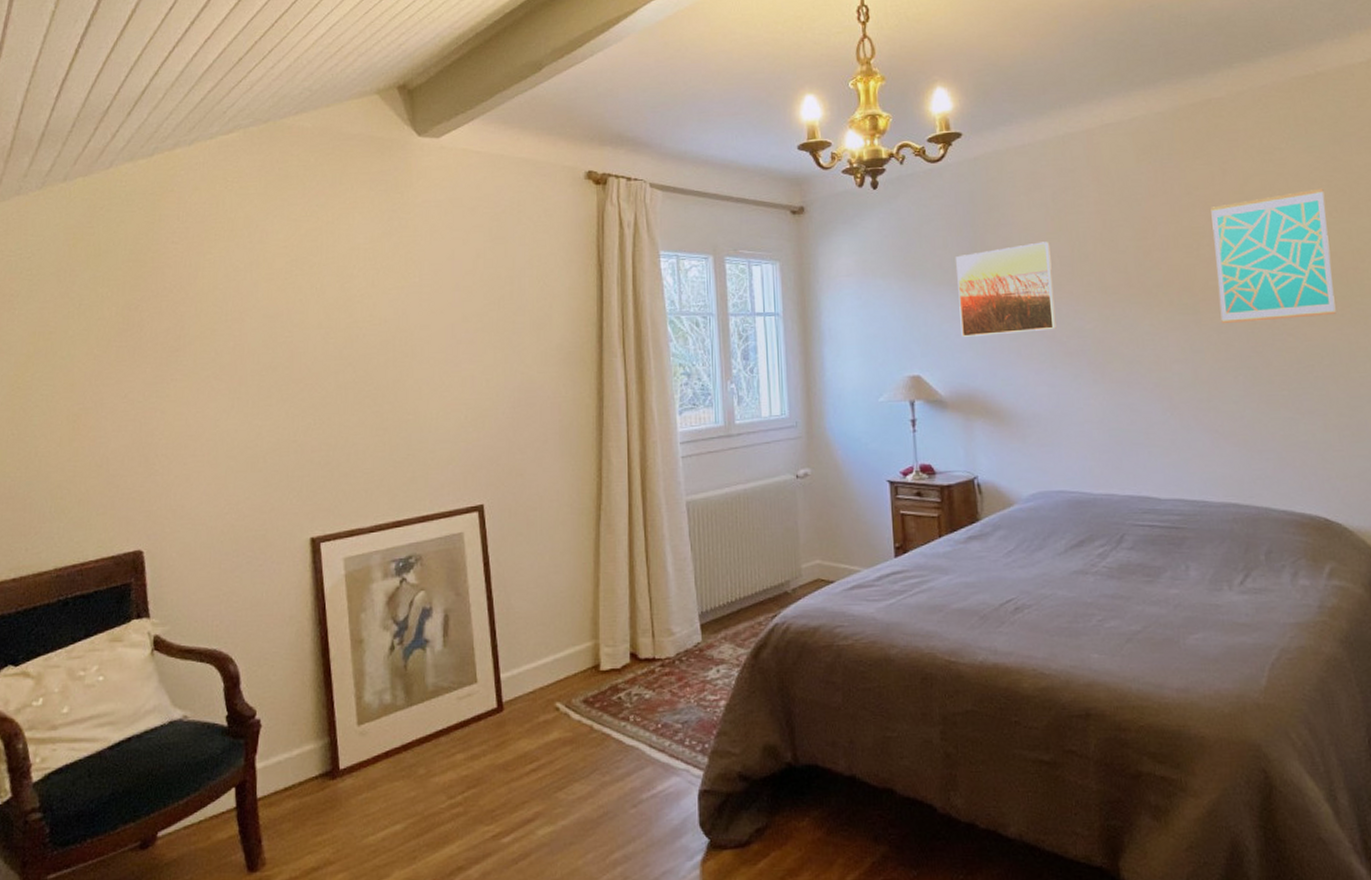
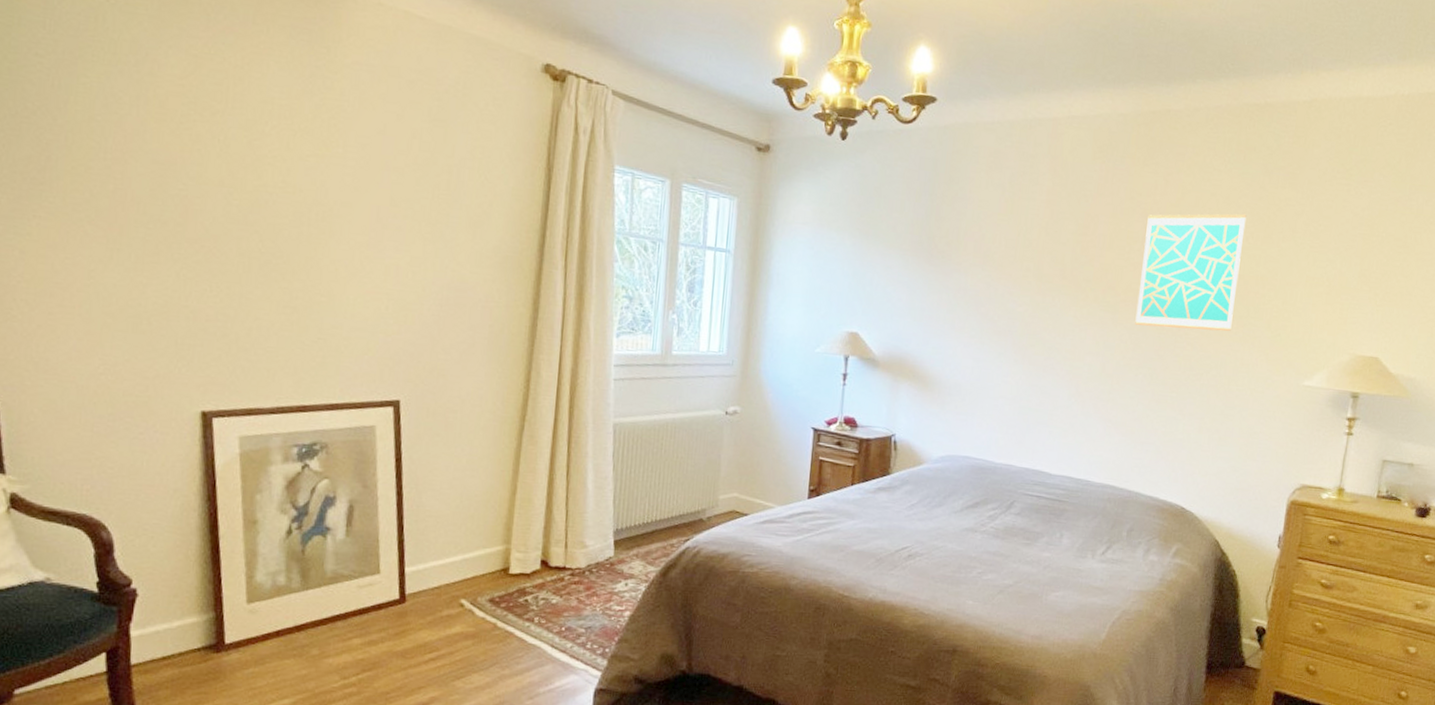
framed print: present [955,241,1057,337] -> none [903,221,1000,308]

